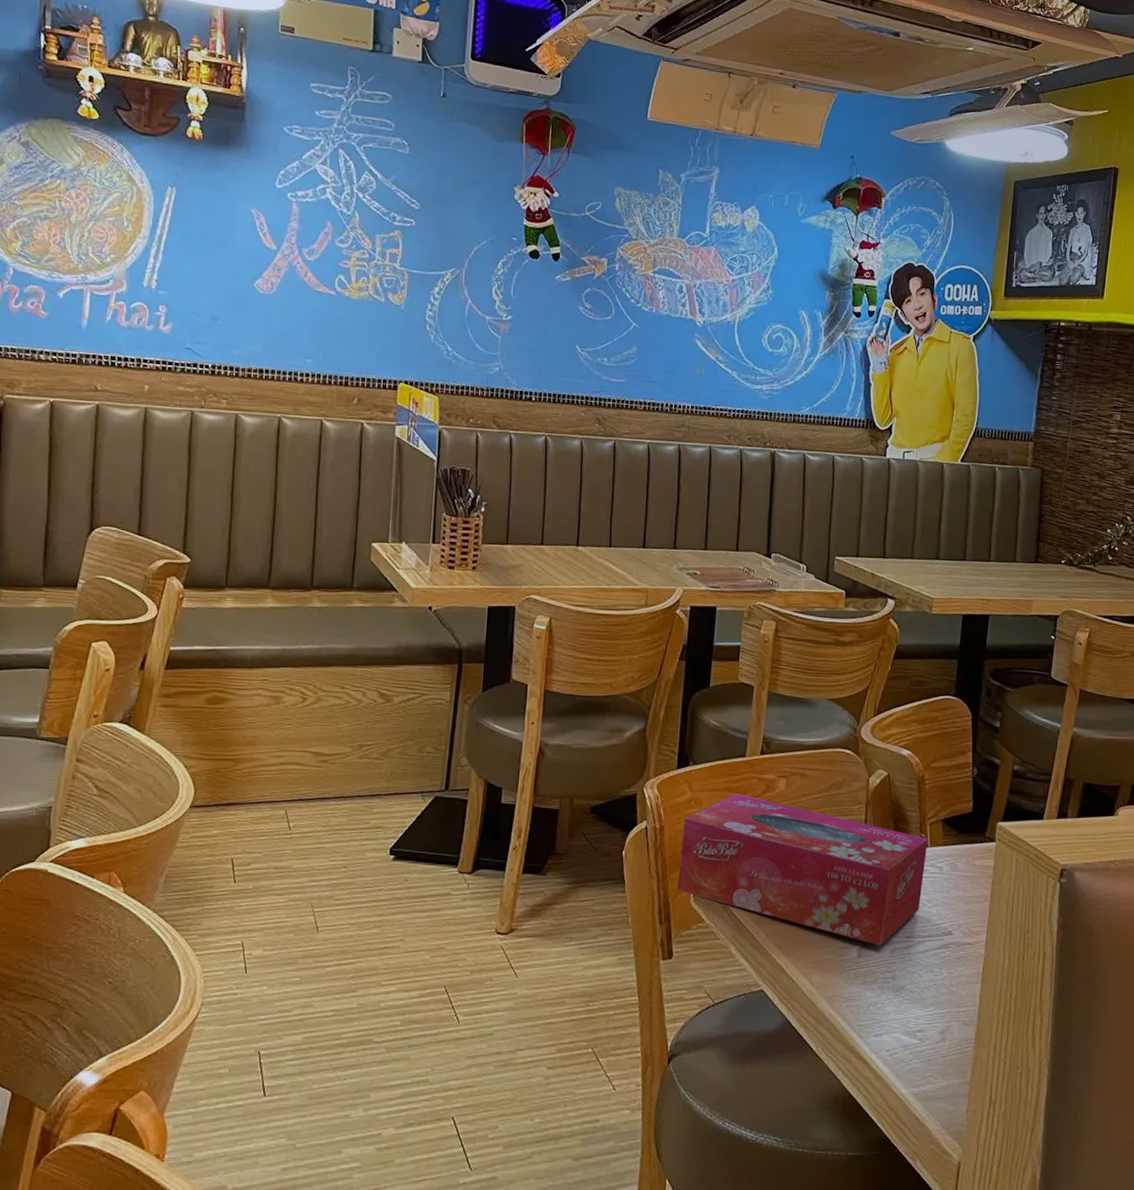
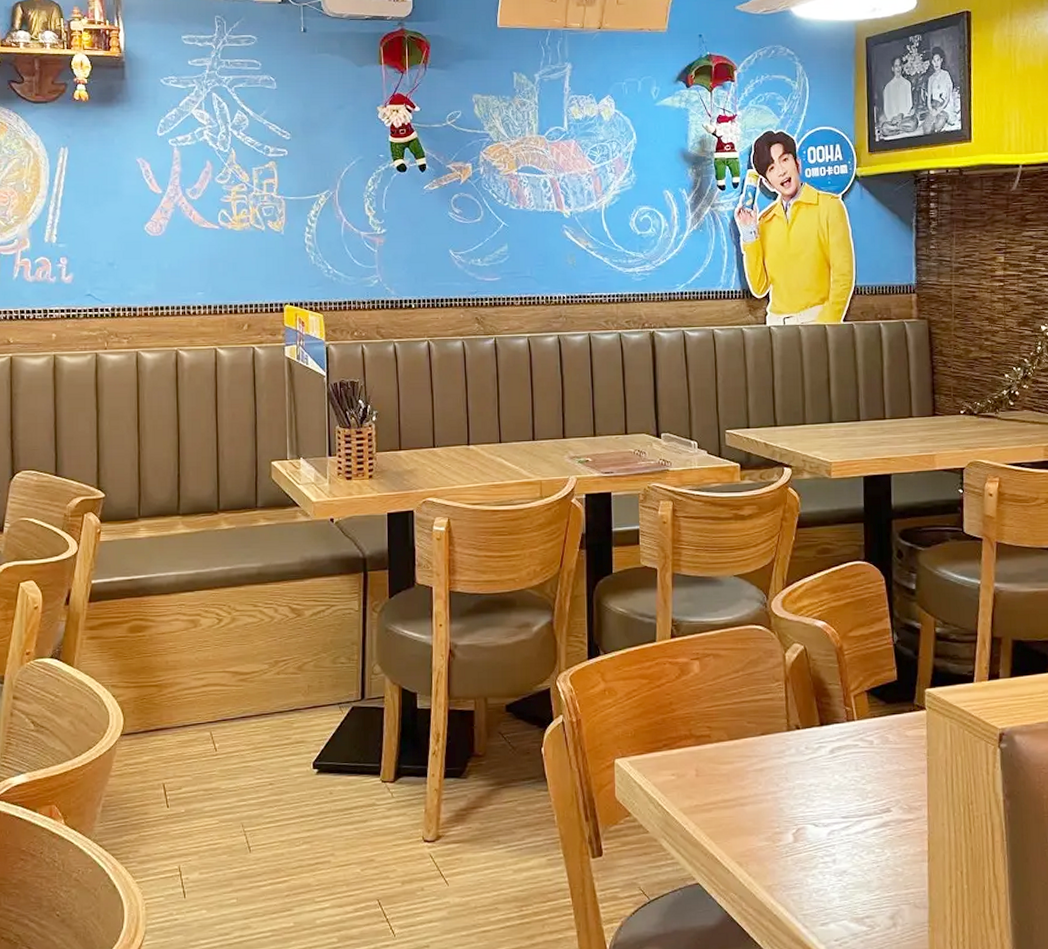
tissue box: present [677,794,928,946] -> none [600,680,854,829]

